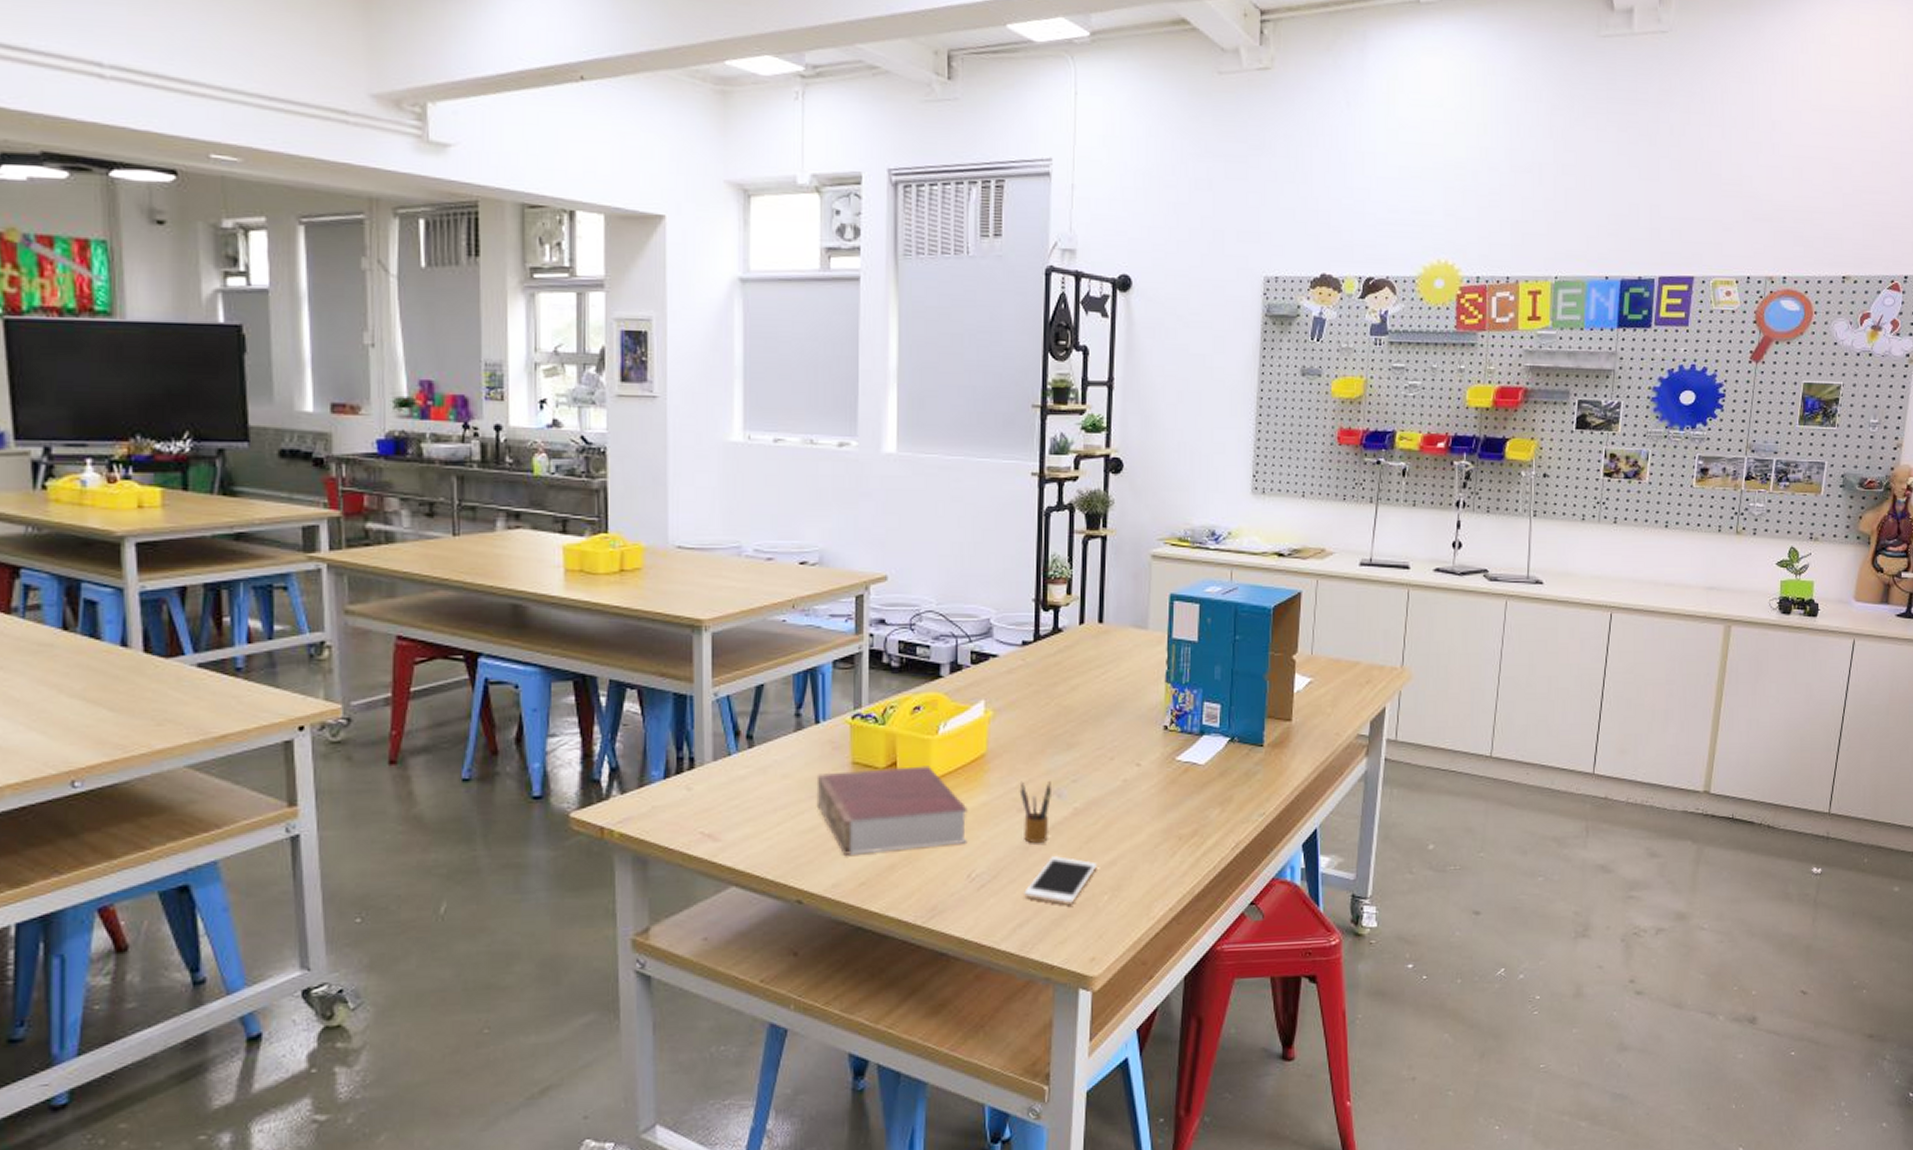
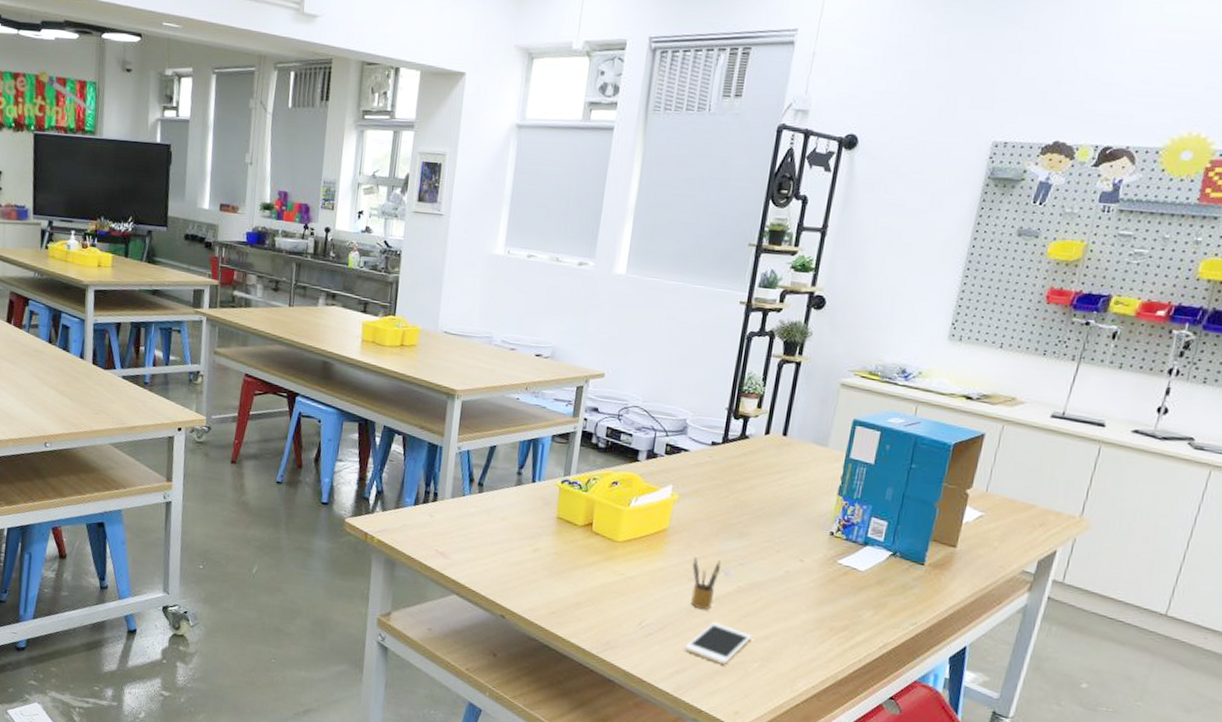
book: present [816,766,968,855] -> none [525,521,646,598]

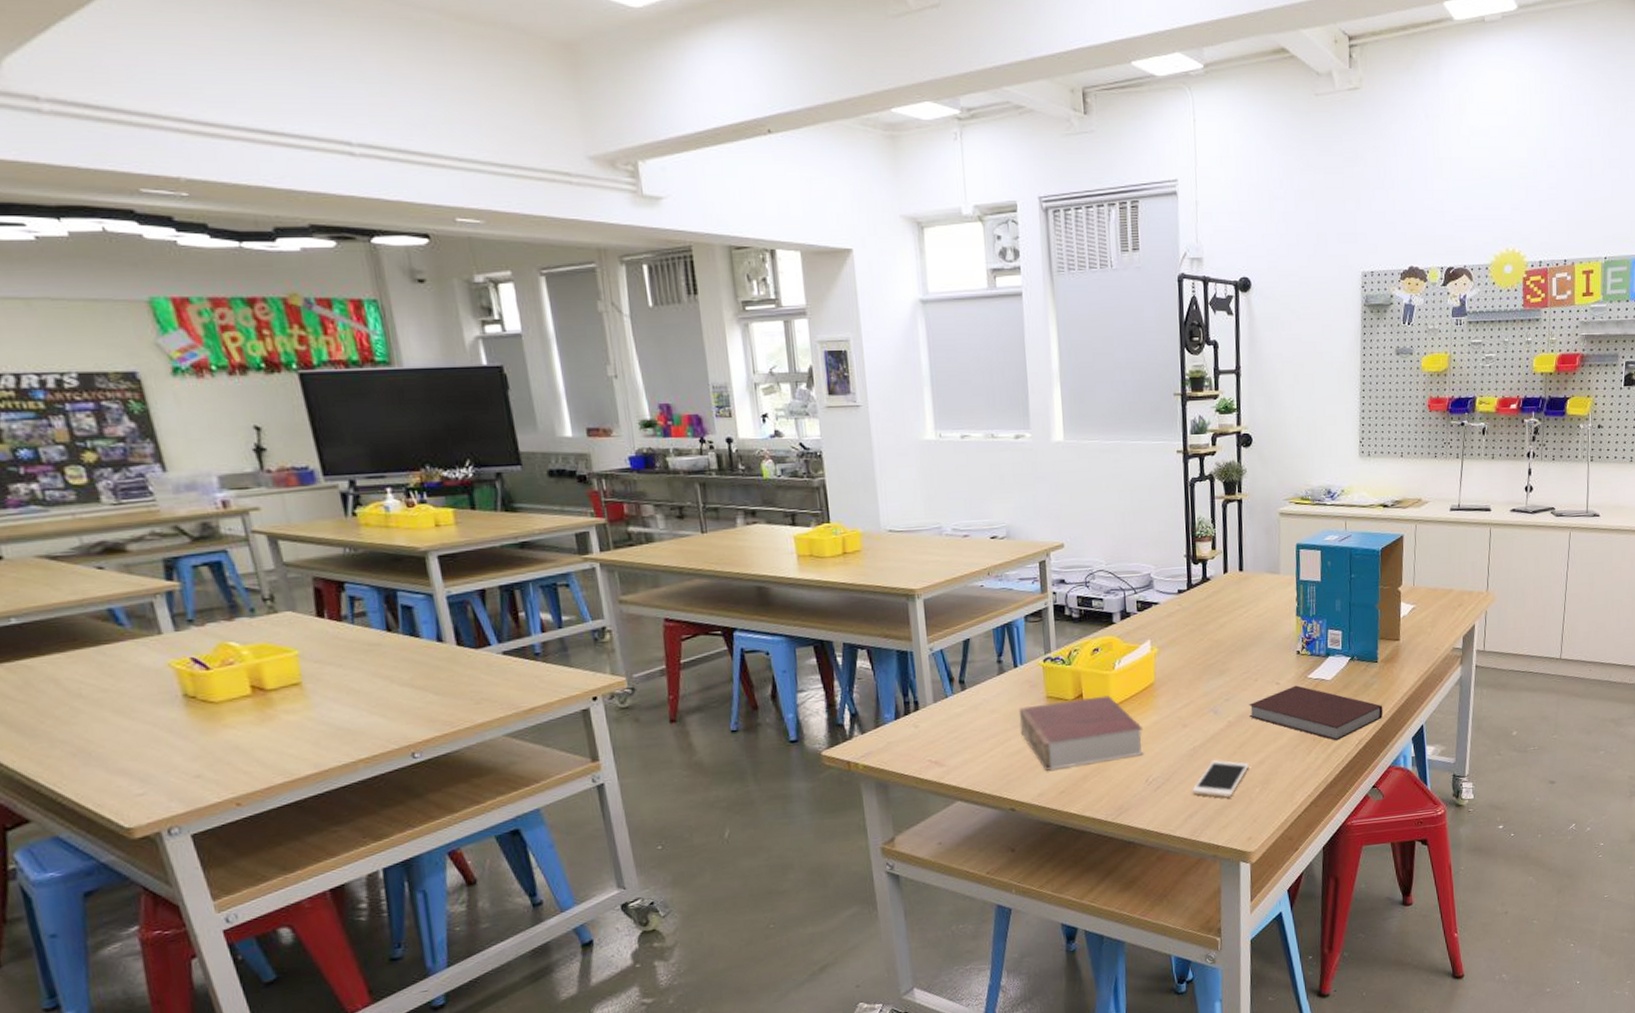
book: none [525,521,646,598] -> present [1018,695,1144,771]
pencil box: present [691,556,721,610] -> none [1183,702,1210,752]
notebook: none [762,567,921,638] -> present [1248,685,1383,741]

